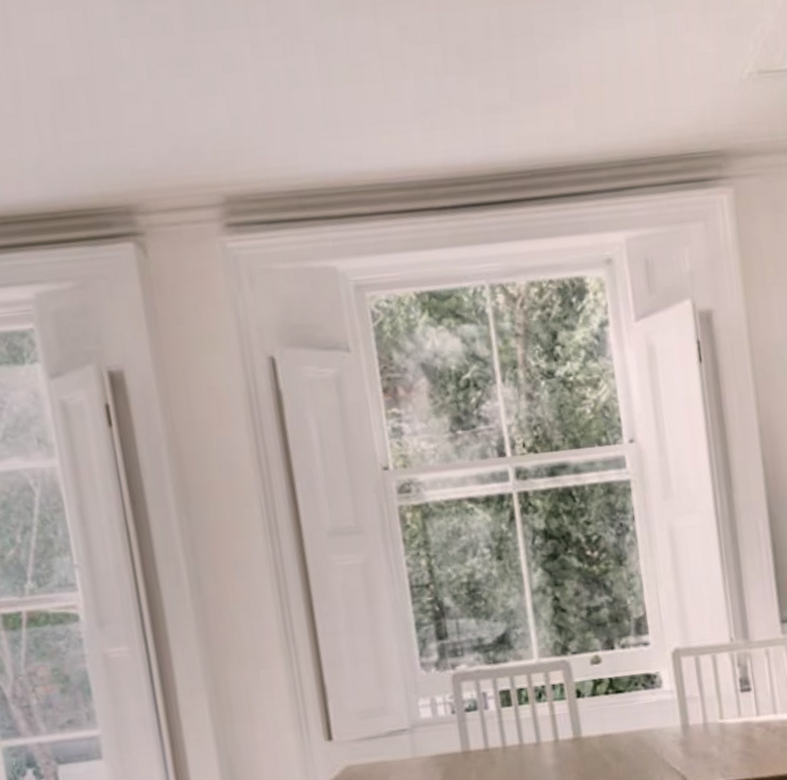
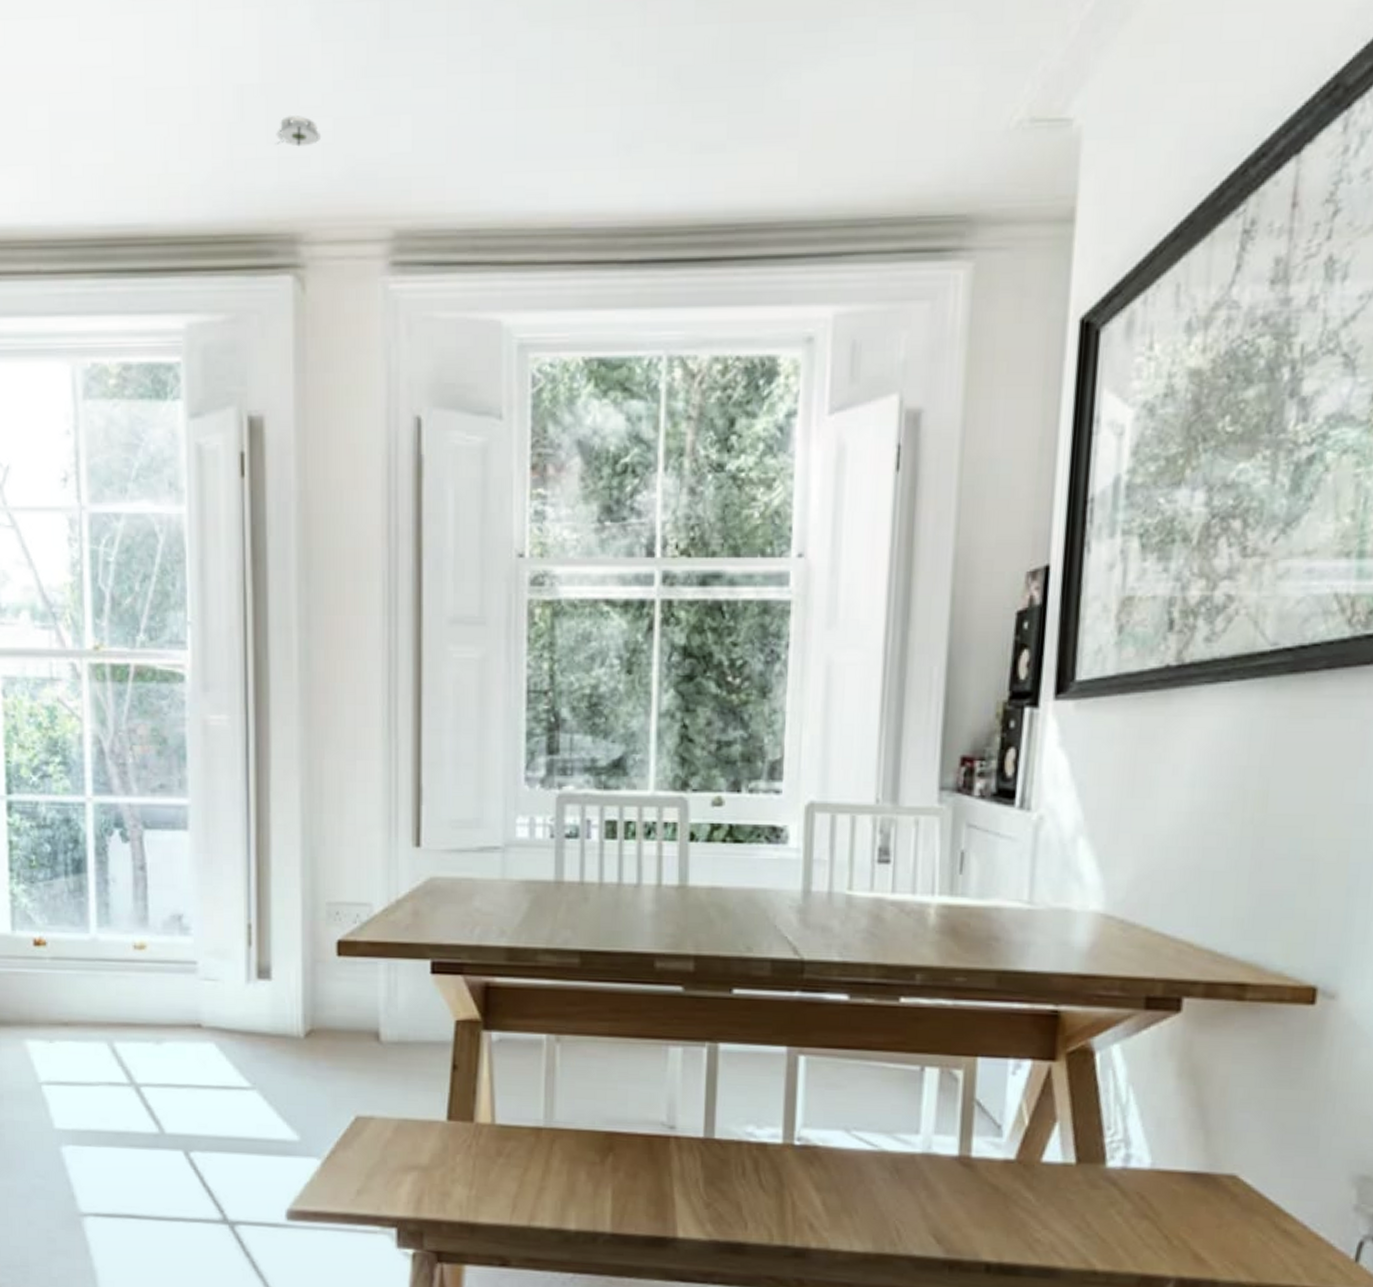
smoke detector: none [98,102,143,129] -> present [276,116,322,147]

